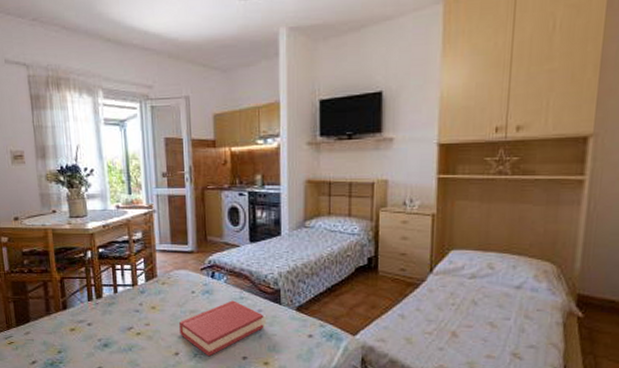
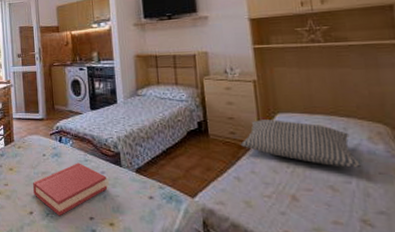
pillow: none [409,256,523,305] -> present [240,120,362,168]

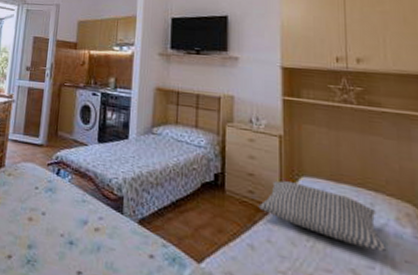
hardback book: present [33,163,108,217] -> none [16,202,105,266]

